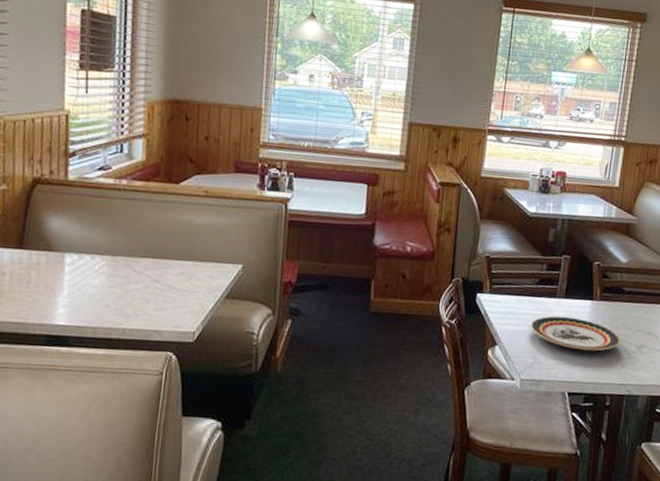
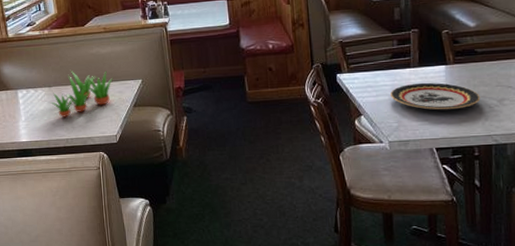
succulent plant: none [109,239,204,300] -> present [50,71,113,117]

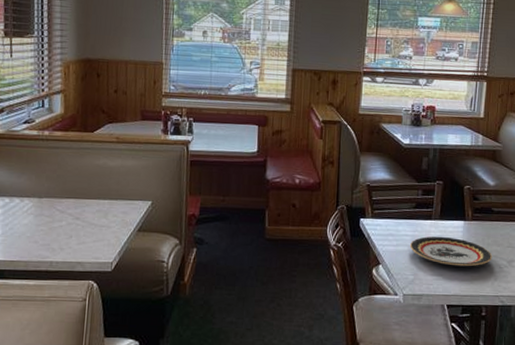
succulent plant: present [50,71,113,117] -> none [36,182,118,236]

